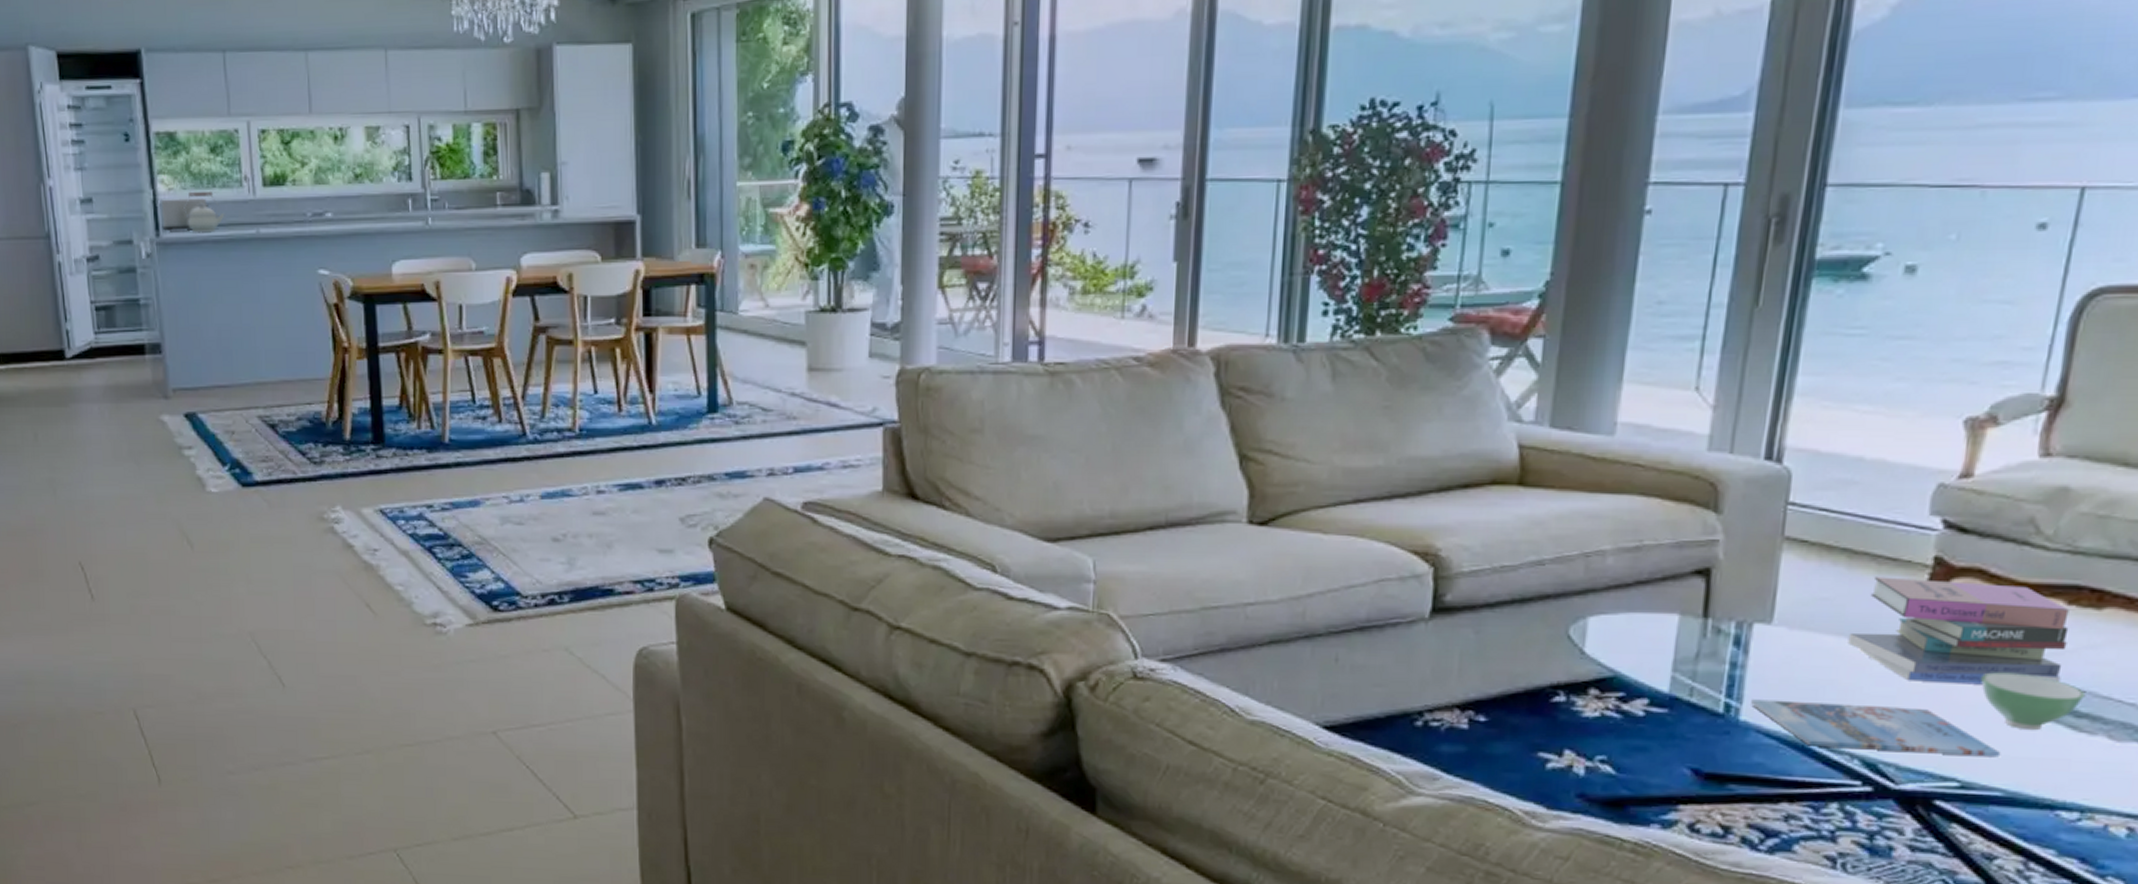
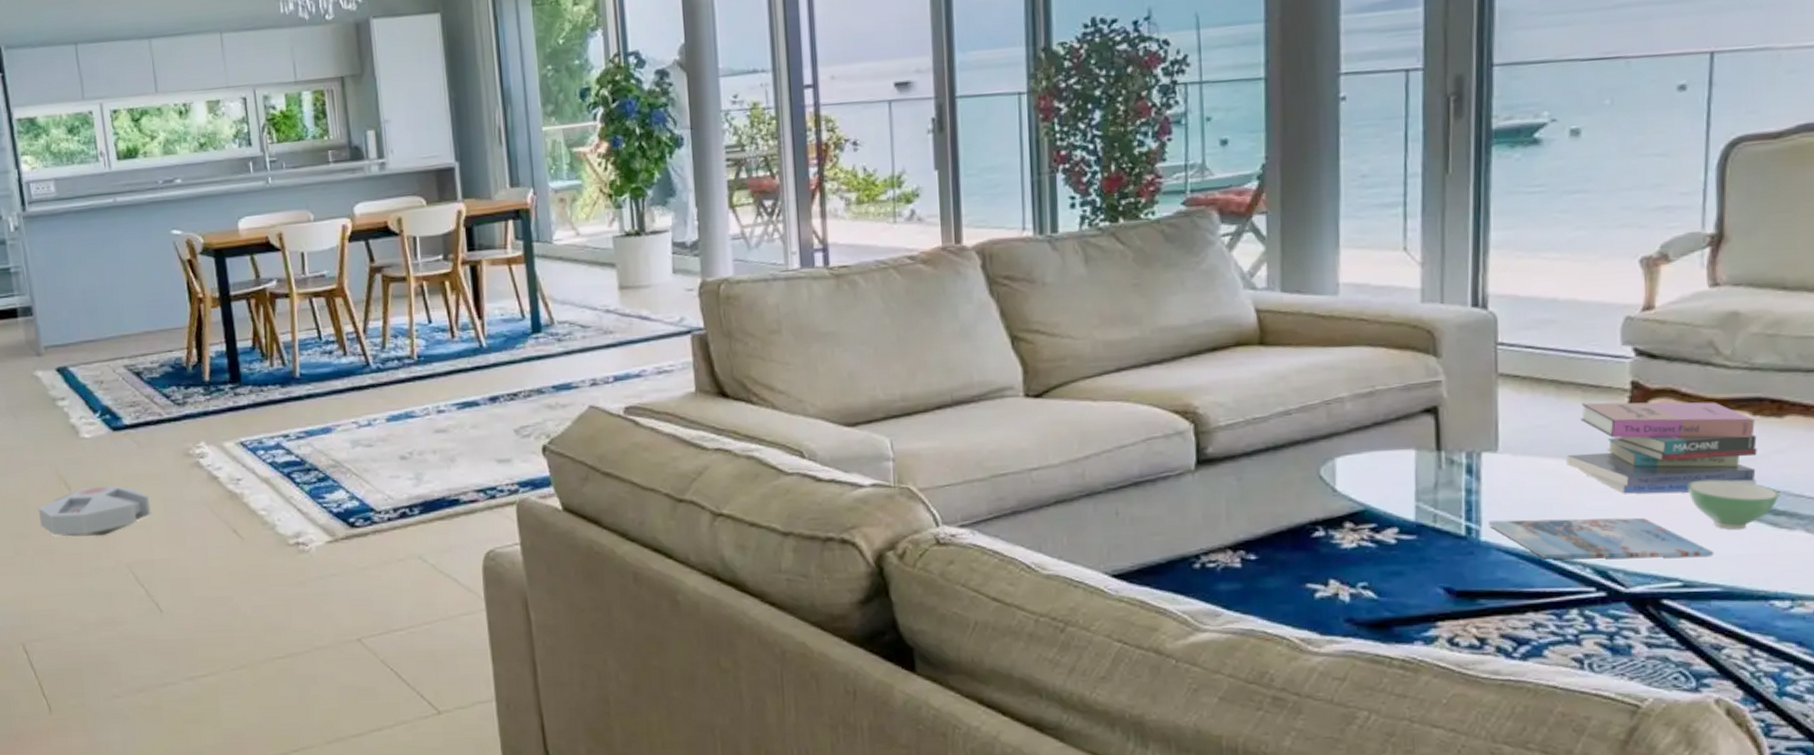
robot vacuum: none [157,545,279,599] -> present [38,486,151,537]
toaster: present [160,198,209,231] -> none [24,174,69,206]
kettle: present [184,190,225,233] -> none [46,167,85,206]

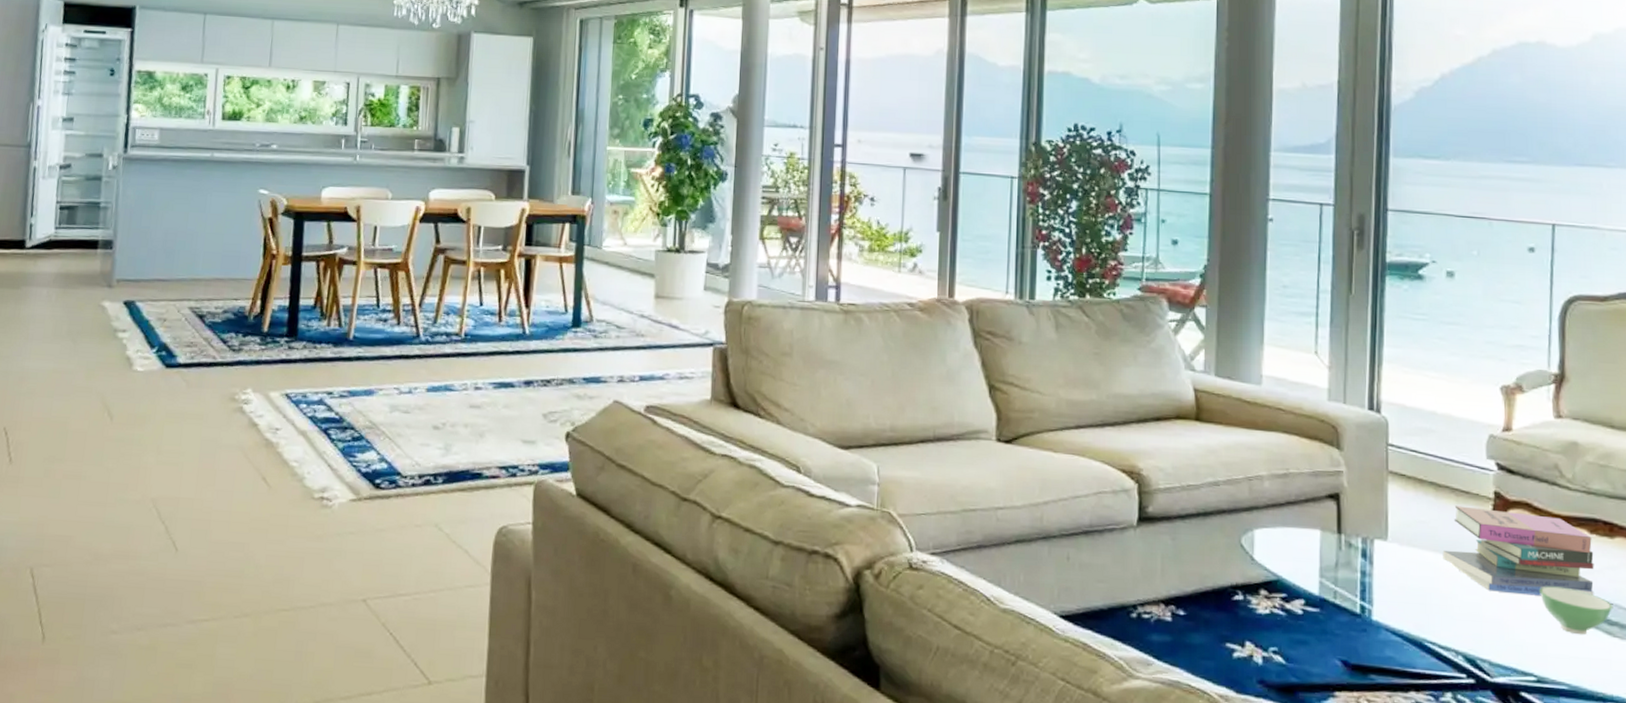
robot vacuum: present [38,486,151,537] -> none [75,418,188,468]
magazine: present [1489,517,1715,559] -> none [1379,602,1562,657]

